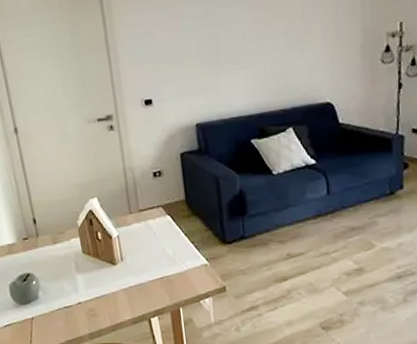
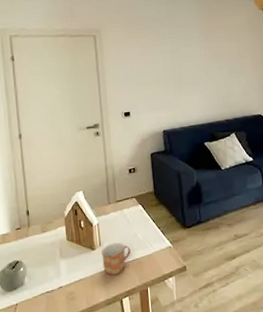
mug: none [124,257,159,294] -> present [101,242,131,276]

